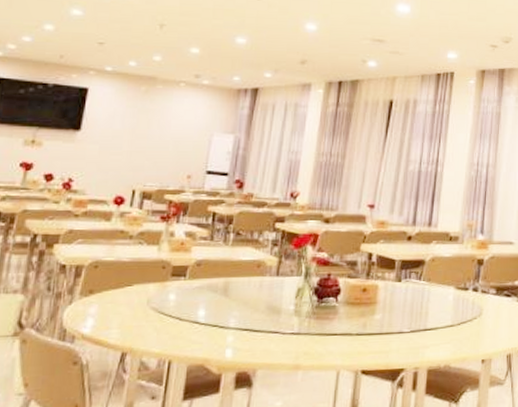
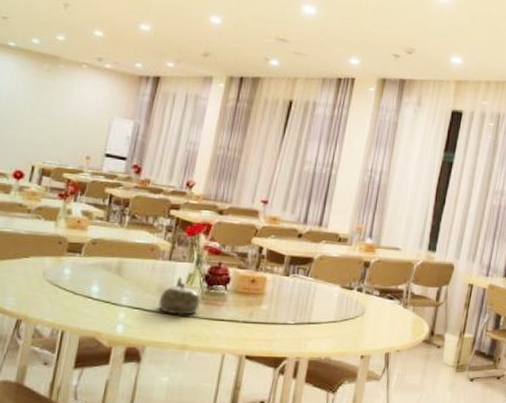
teapot: none [268,291,311,333] -> present [158,276,200,315]

